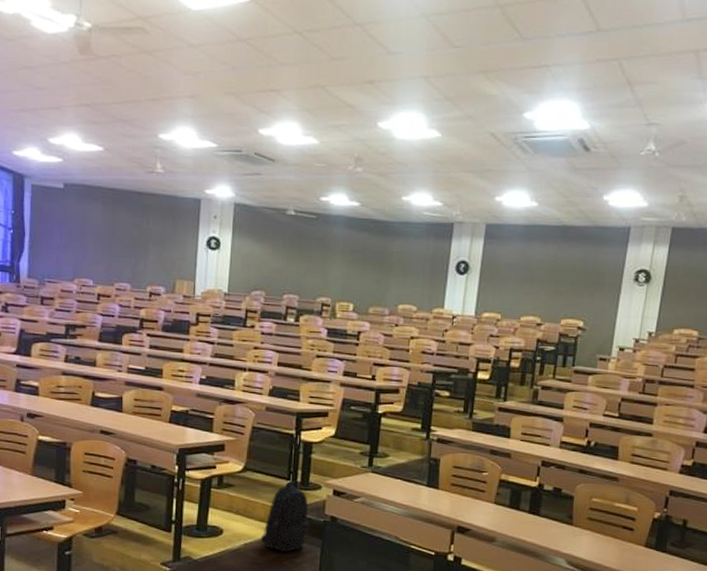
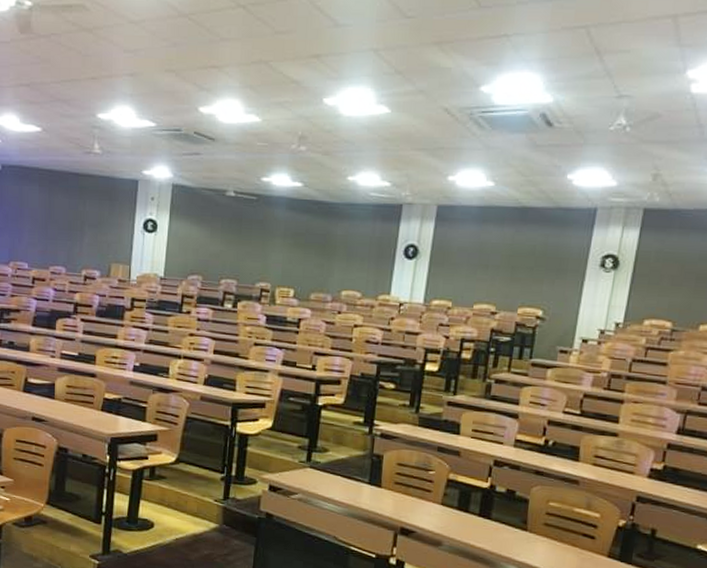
backpack: present [261,480,310,553] -> none [193,474,244,549]

